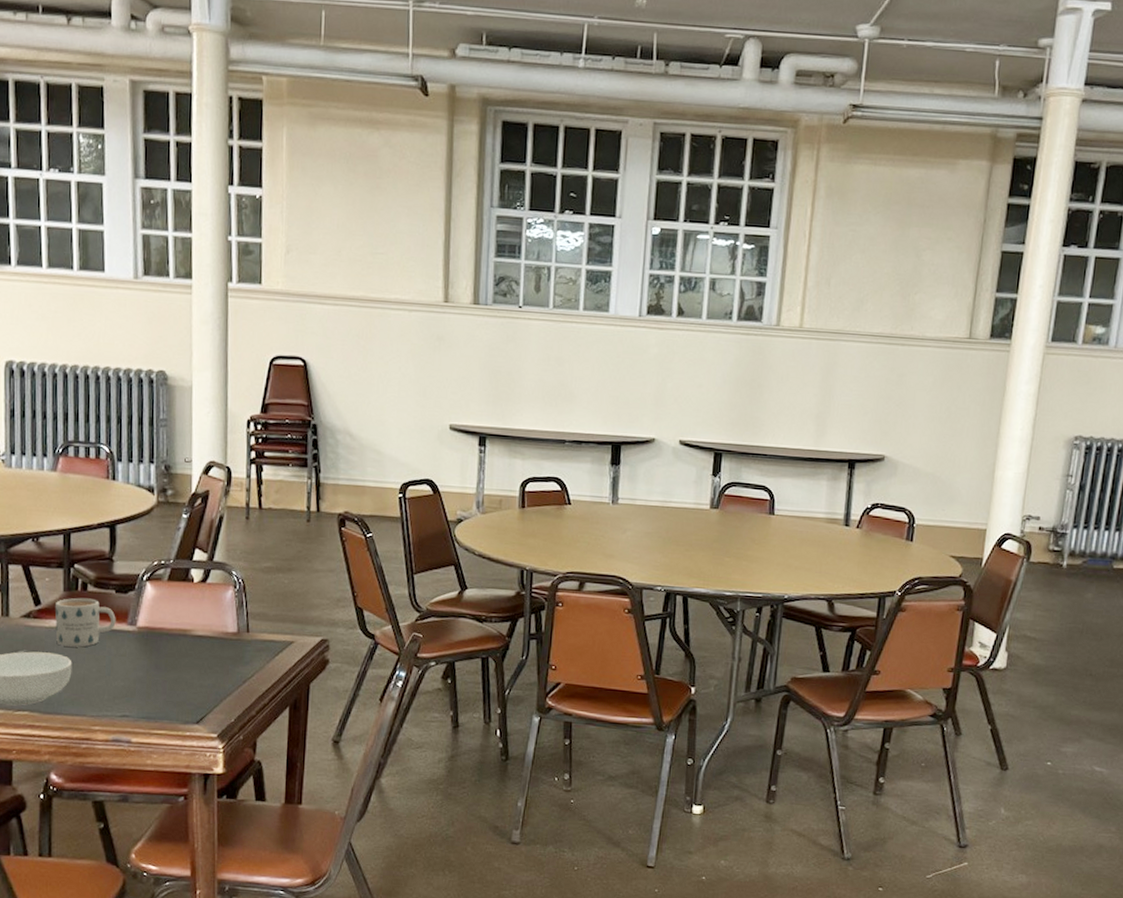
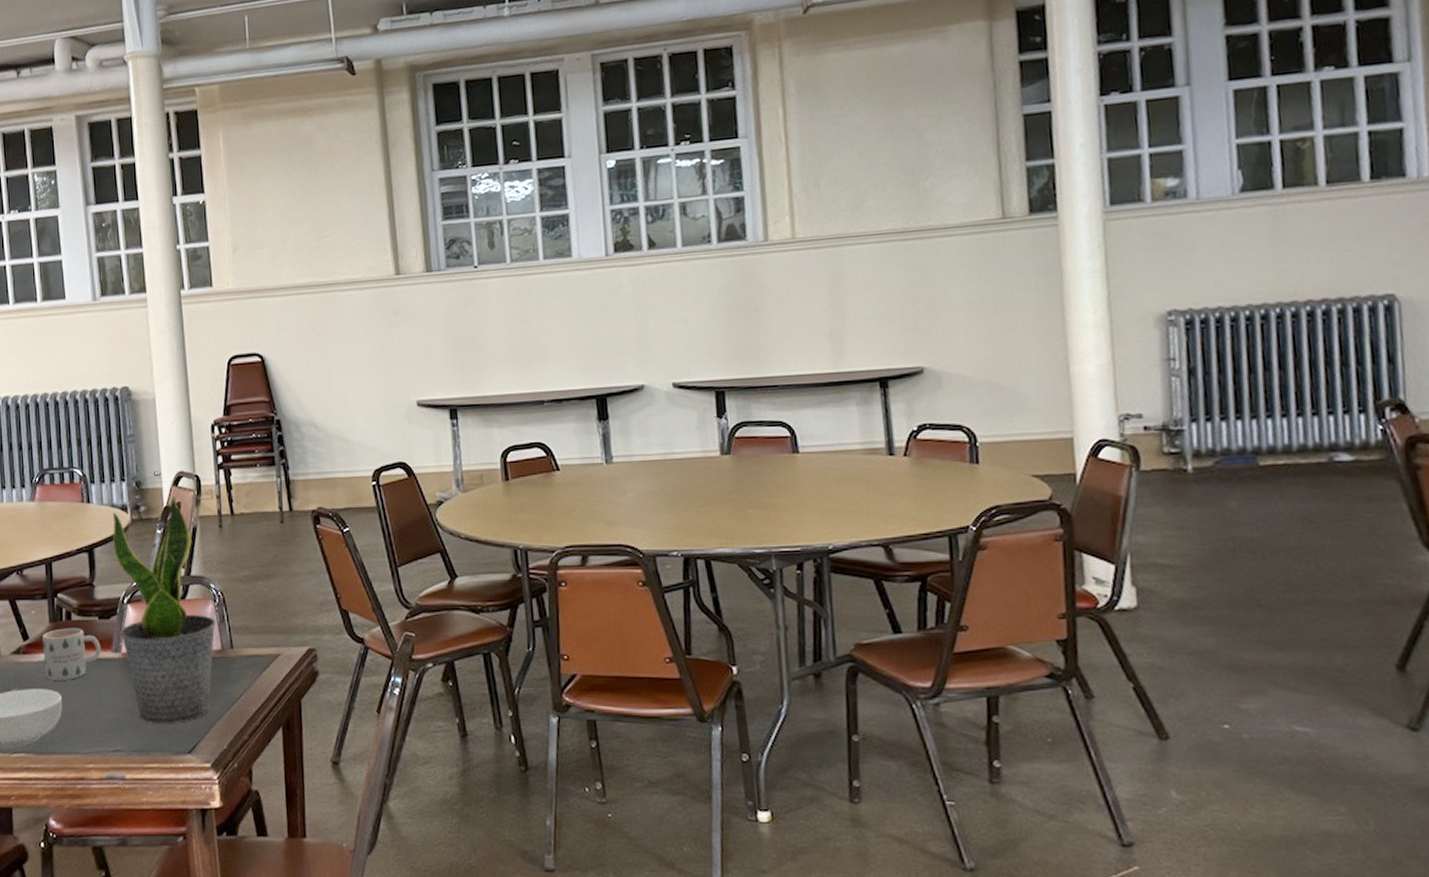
potted plant: none [137,485,235,696] -> present [112,497,217,725]

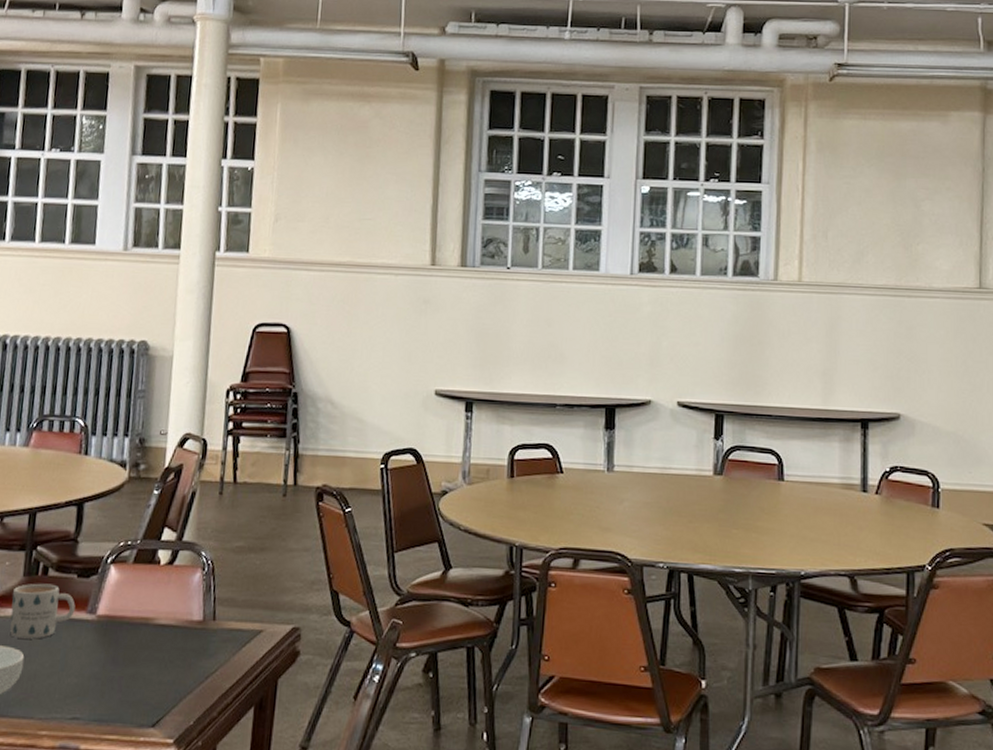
potted plant: present [112,497,217,725] -> none [98,458,202,695]

